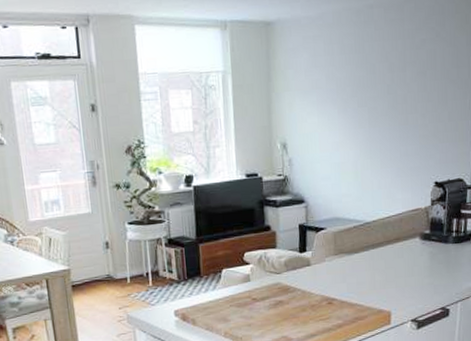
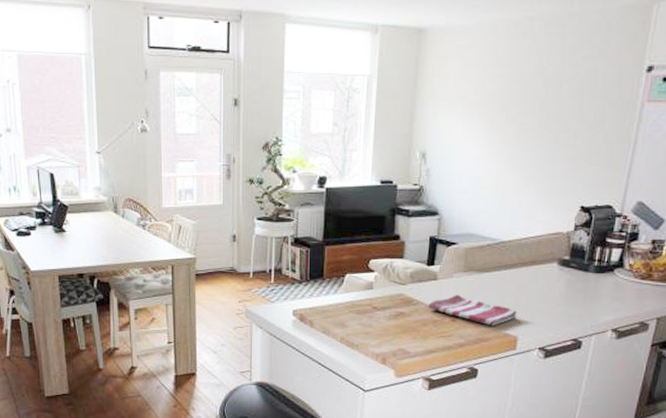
dish towel: none [305,277,388,304] -> present [429,294,517,326]

